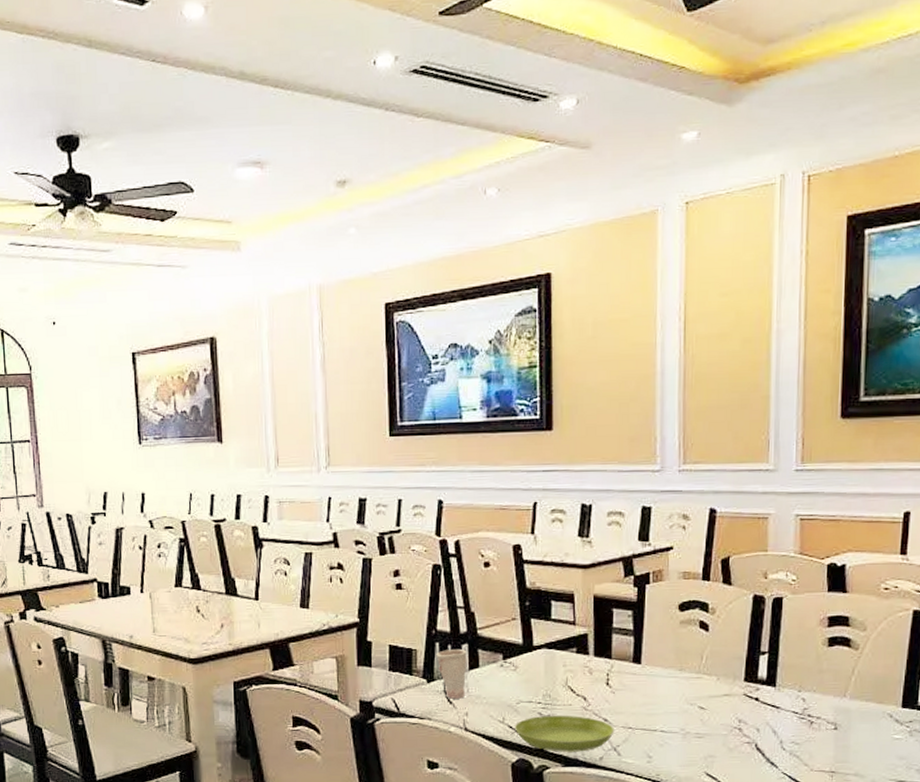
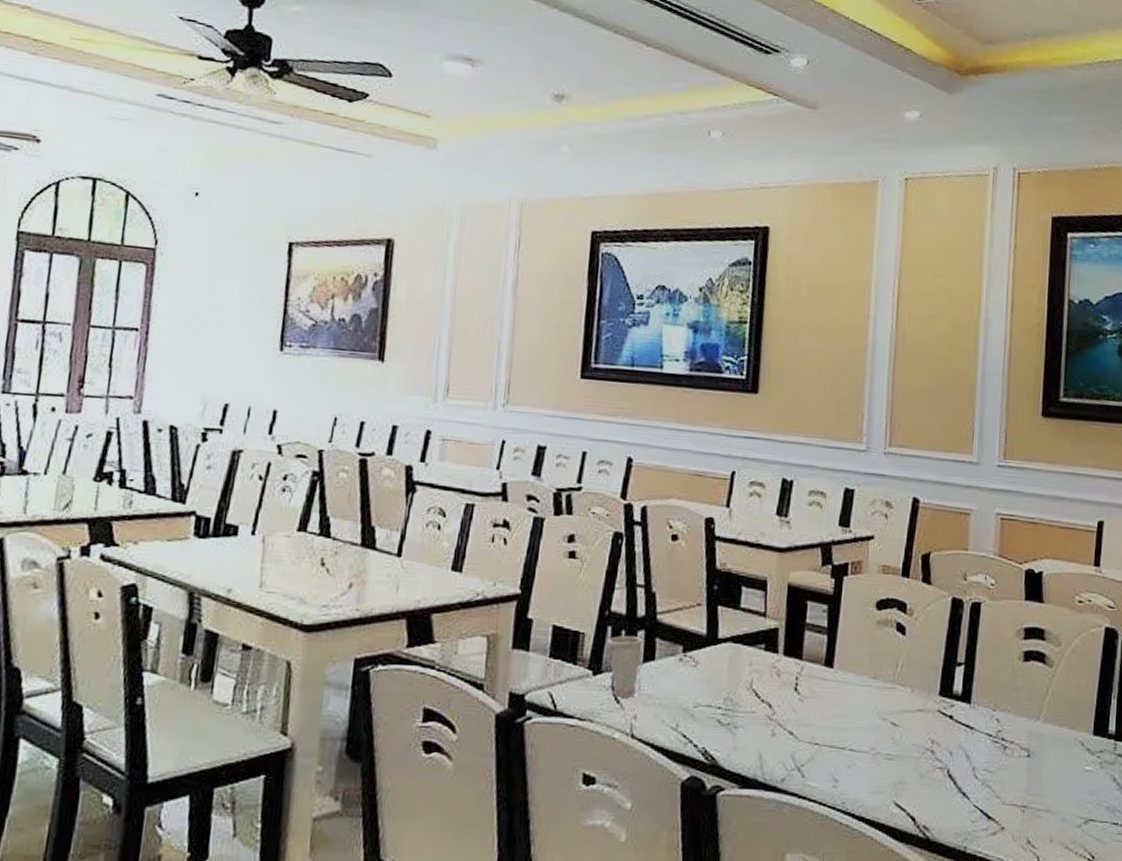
saucer: present [514,715,614,752] -> none [688,723,800,771]

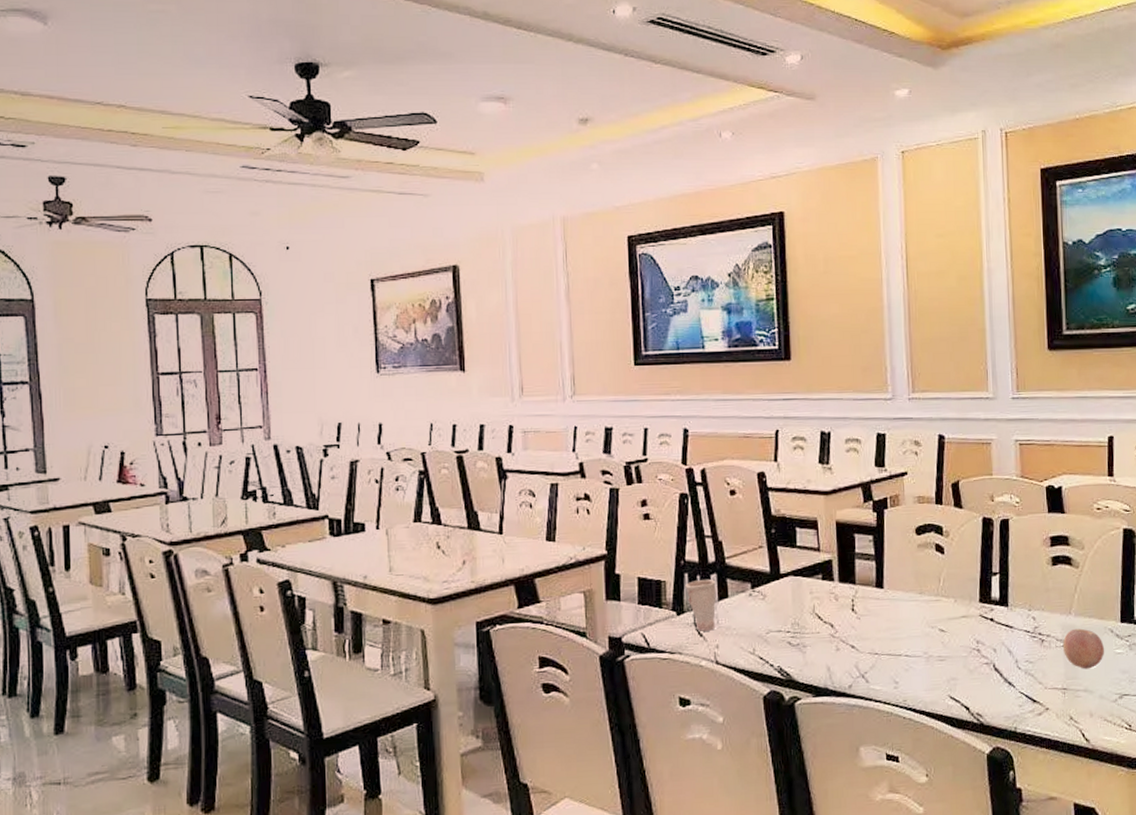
fruit: none [1026,737,1073,786] -> present [1062,628,1105,669]

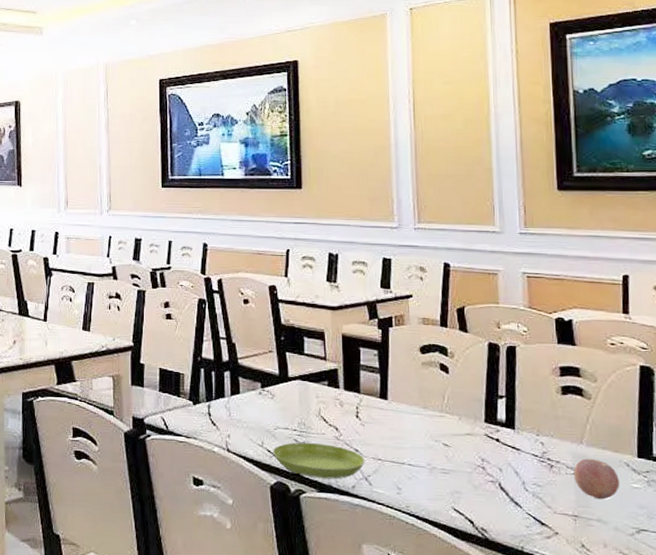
cup: present [685,580,716,631] -> none [201,376,229,421]
saucer: none [765,643,862,682] -> present [272,442,365,479]

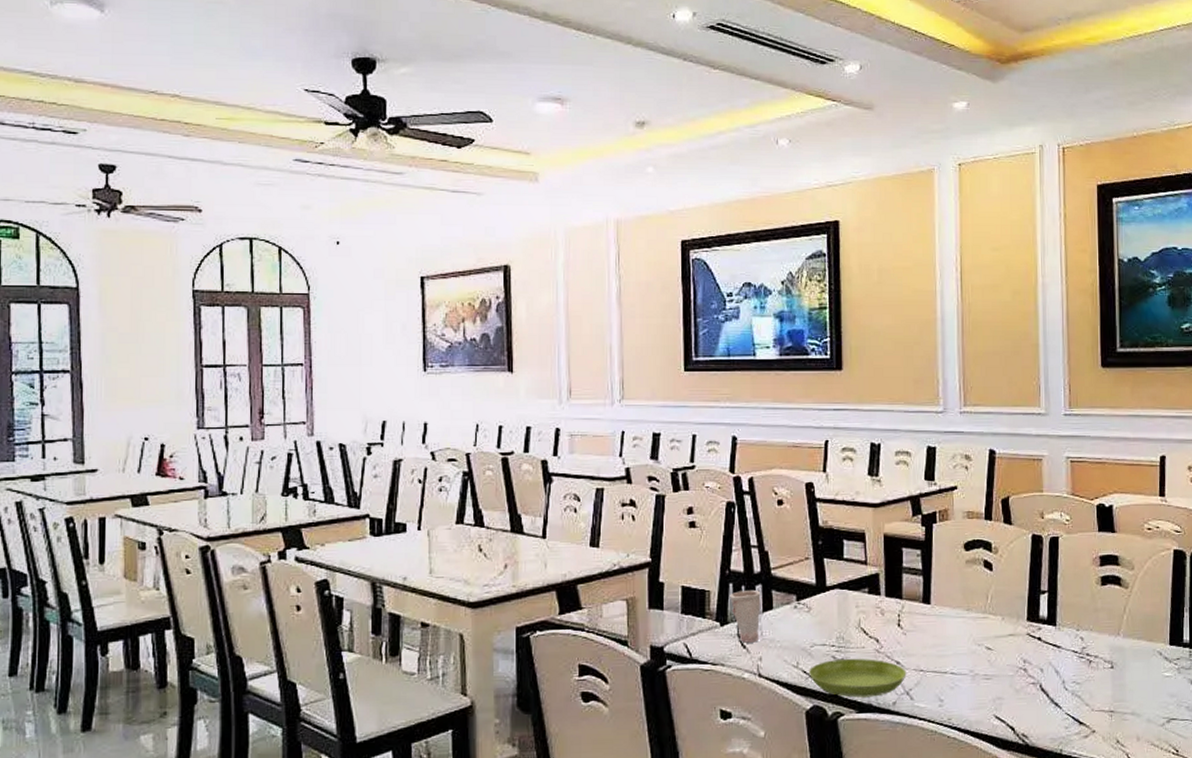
cup: none [201,376,229,421] -> present [730,590,761,643]
fruit: present [573,458,620,500] -> none [1110,650,1153,692]

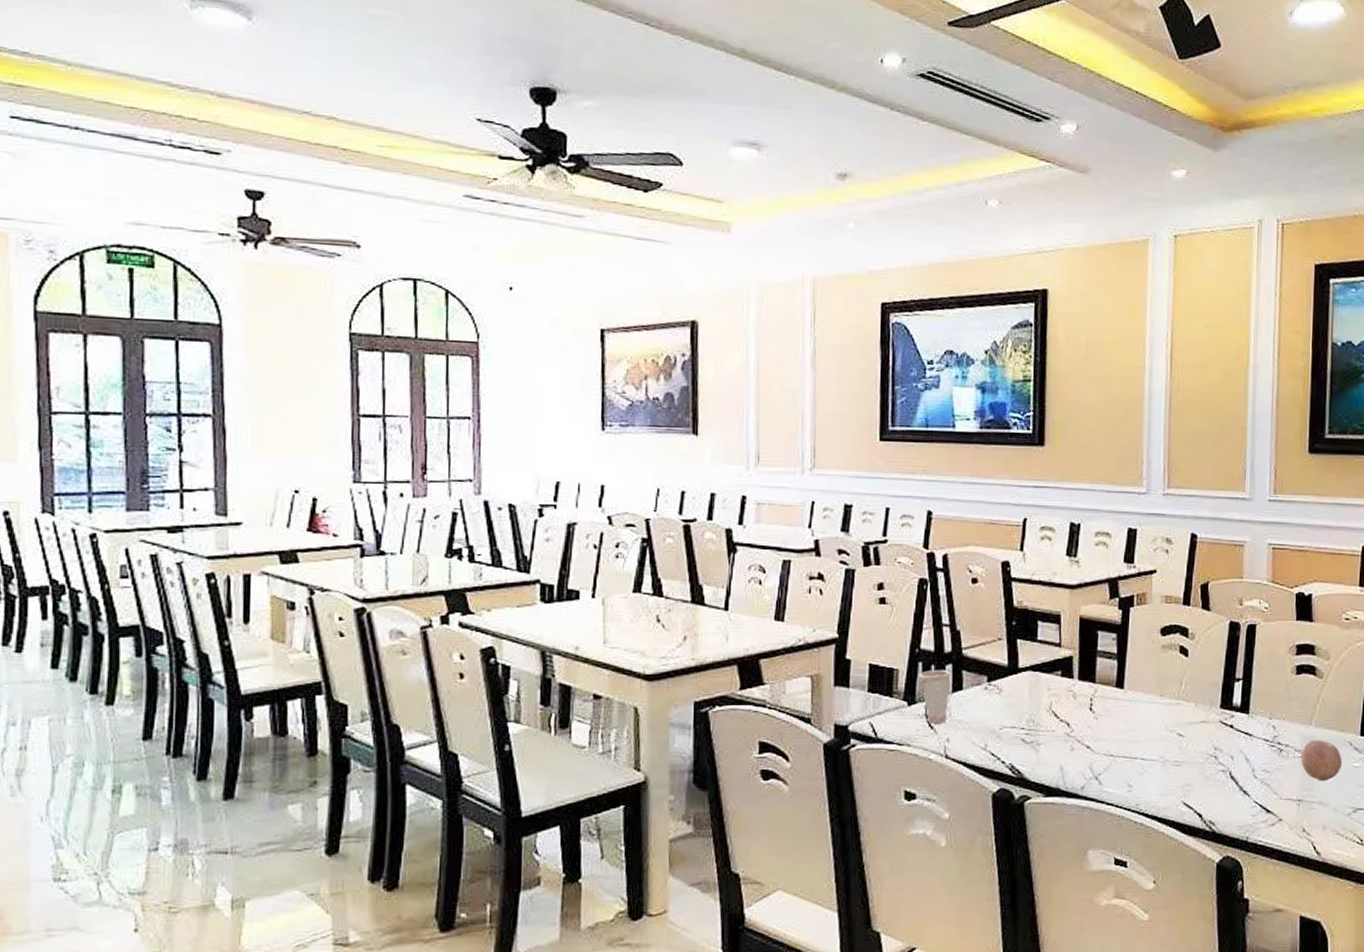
saucer: present [808,658,907,698] -> none [996,741,1096,781]
fruit: none [1110,650,1153,692] -> present [1300,740,1343,782]

